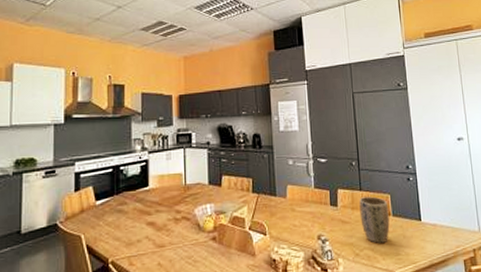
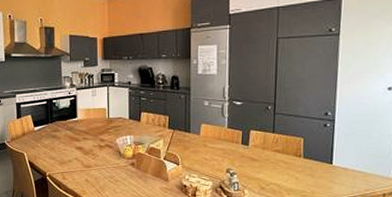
plant pot: present [359,196,390,244] -> none [270,139,300,181]

